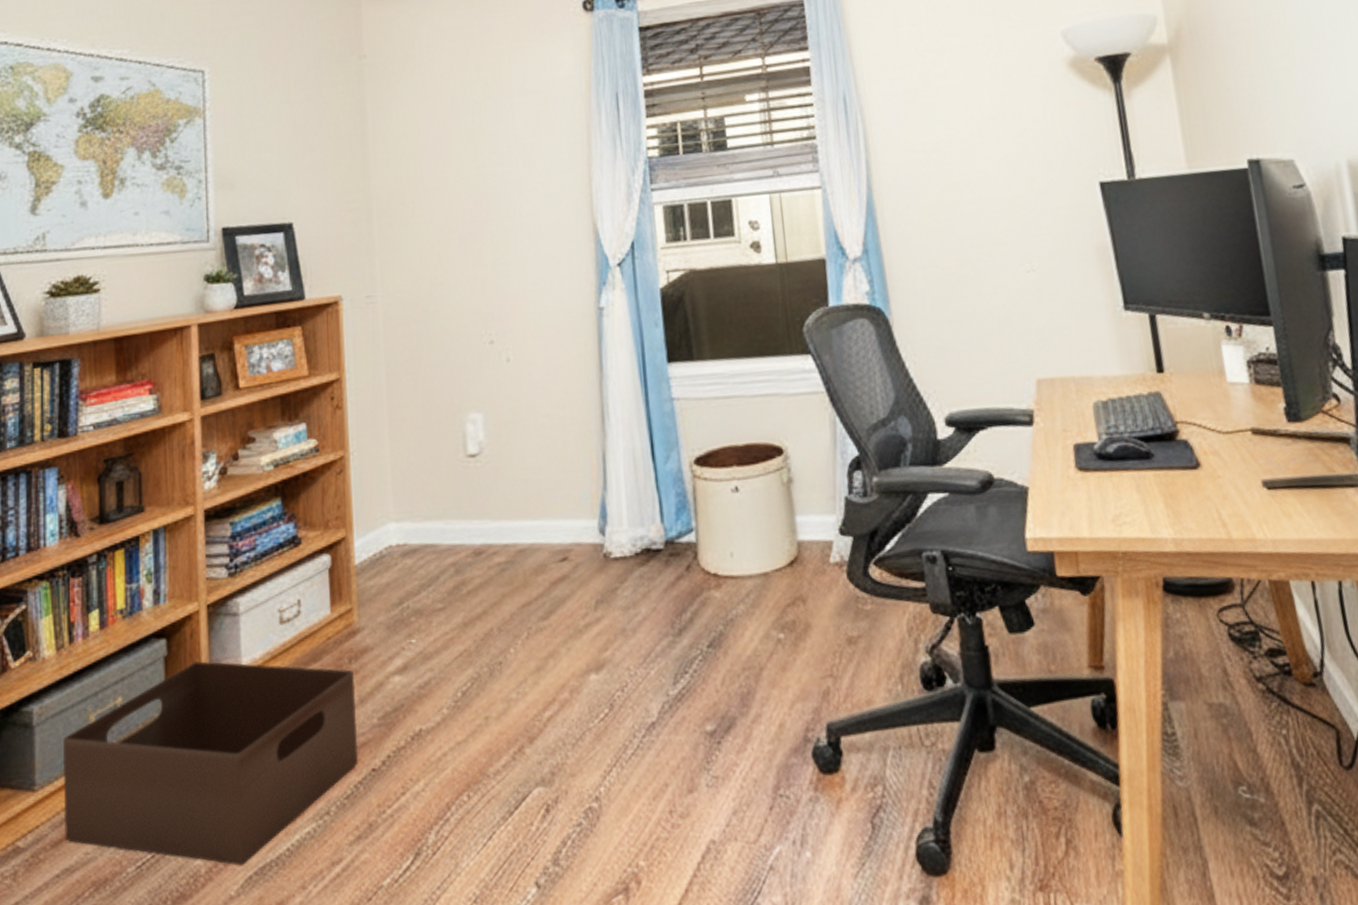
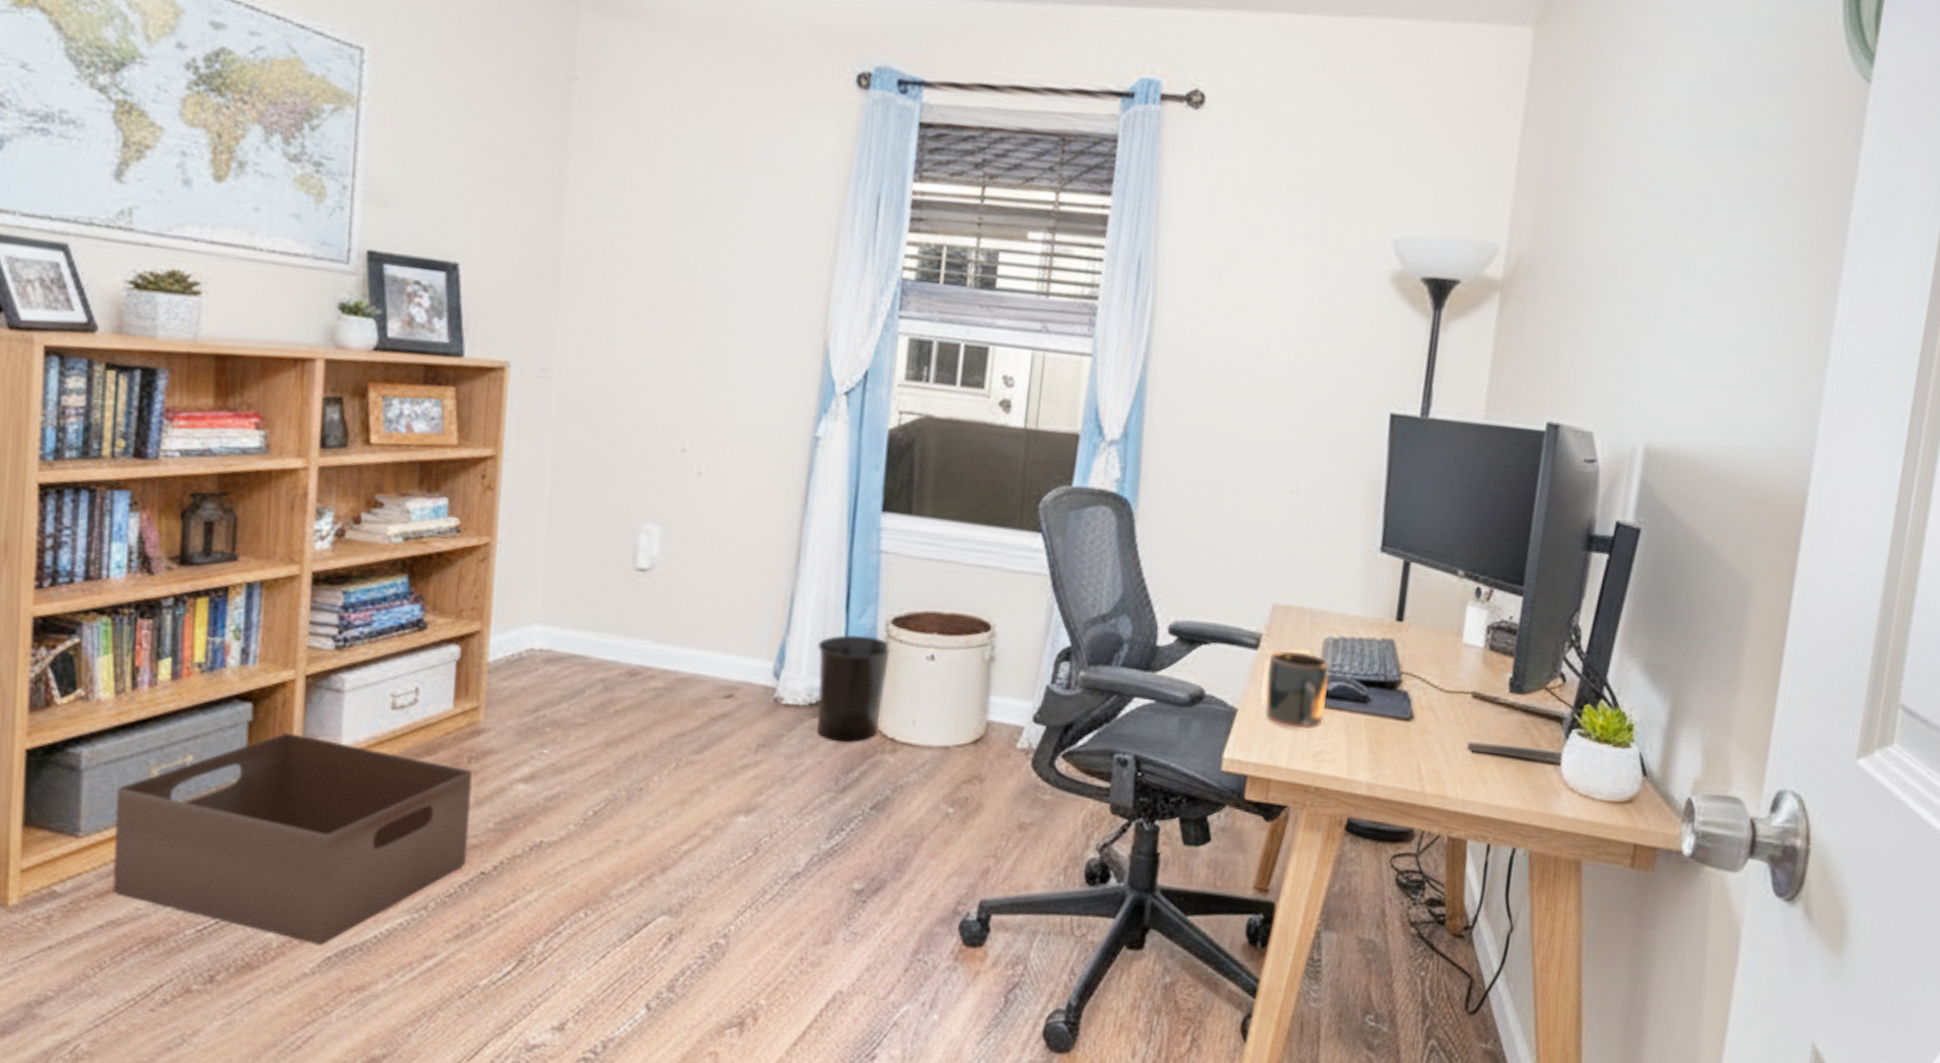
waste bin: none [633,479,701,586] -> present [816,635,893,742]
mug: none [1045,420,1114,498] -> present [1264,651,1330,730]

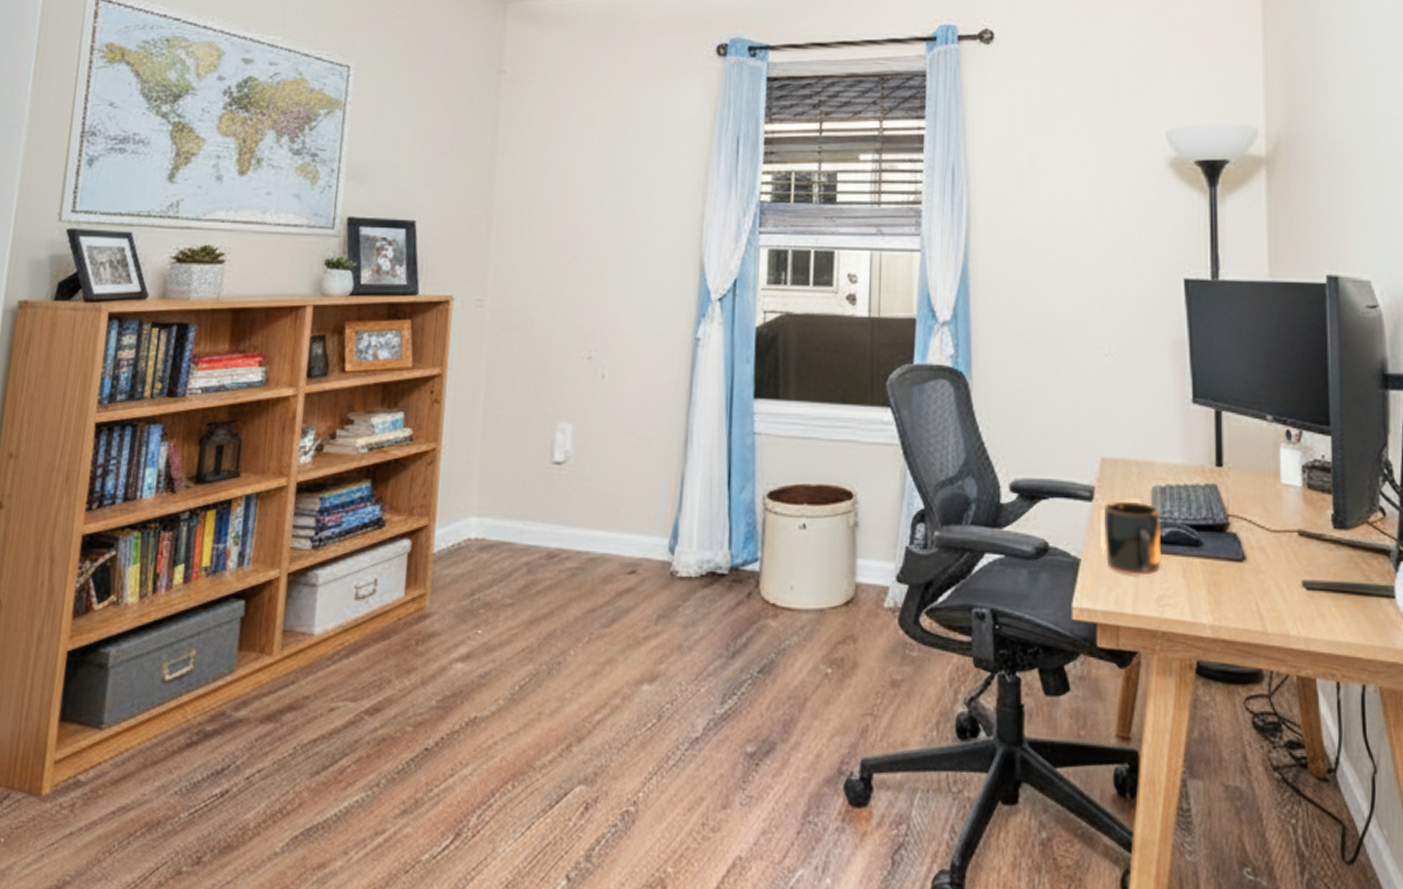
storage basket: present [112,733,473,945] -> none [125,625,420,824]
waste bin: present [816,635,893,742] -> none [705,509,770,609]

